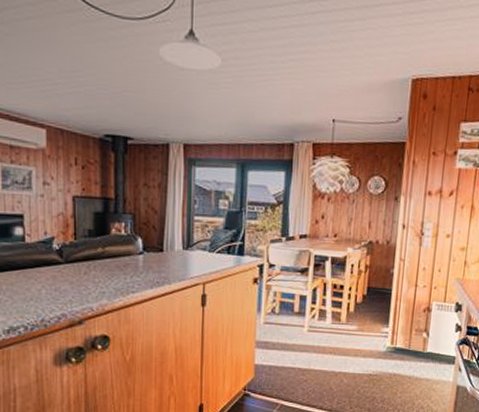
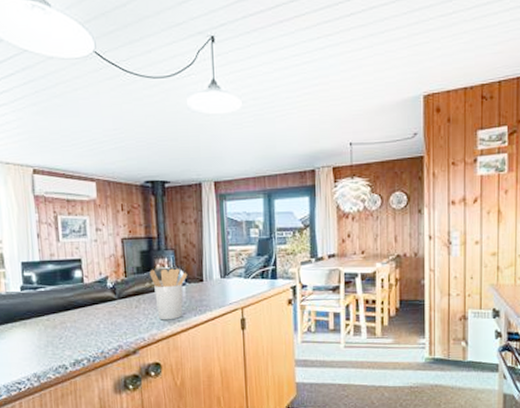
utensil holder: none [103,233,146,291] -> present [149,268,188,320]

